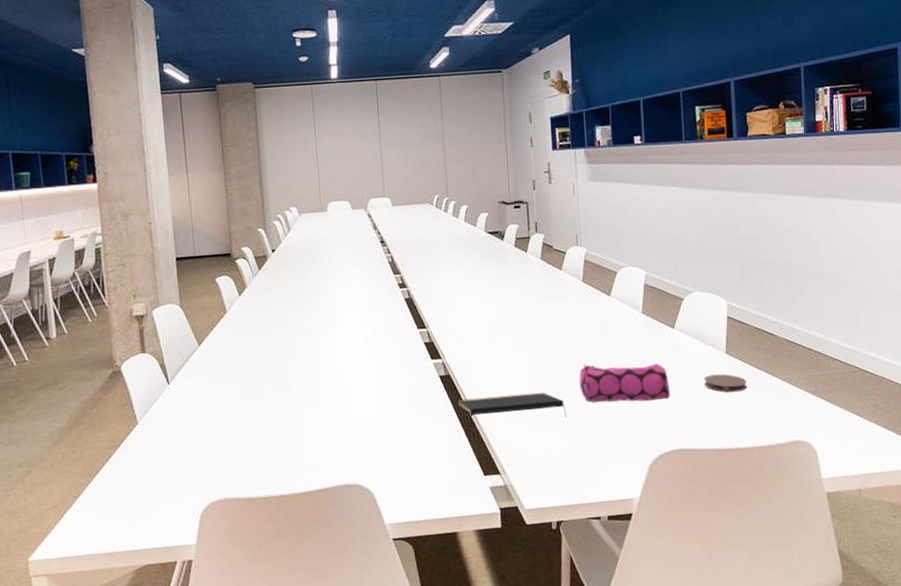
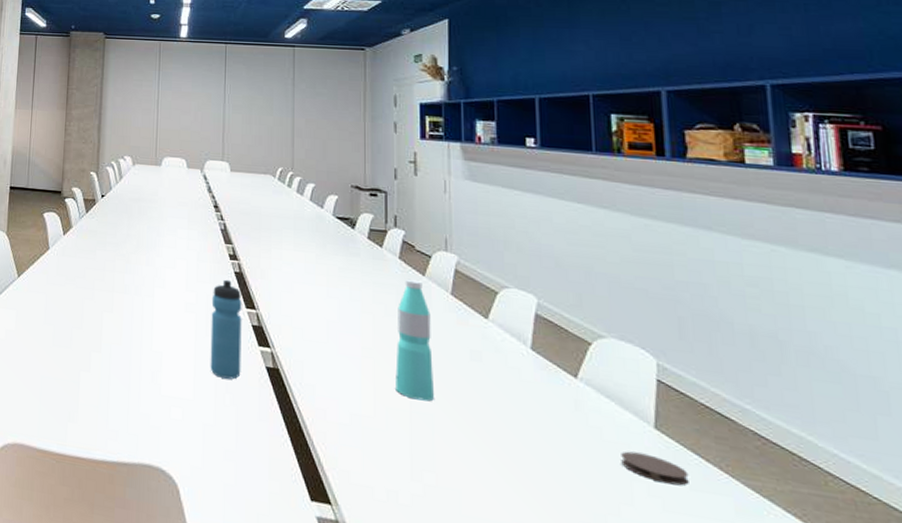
water bottle: none [387,307,419,395] -> present [210,279,242,380]
notepad: present [457,392,567,419] -> none [285,400,423,458]
water bottle: none [542,274,573,374] -> present [395,278,434,401]
pencil case: present [579,363,671,403] -> none [442,394,571,469]

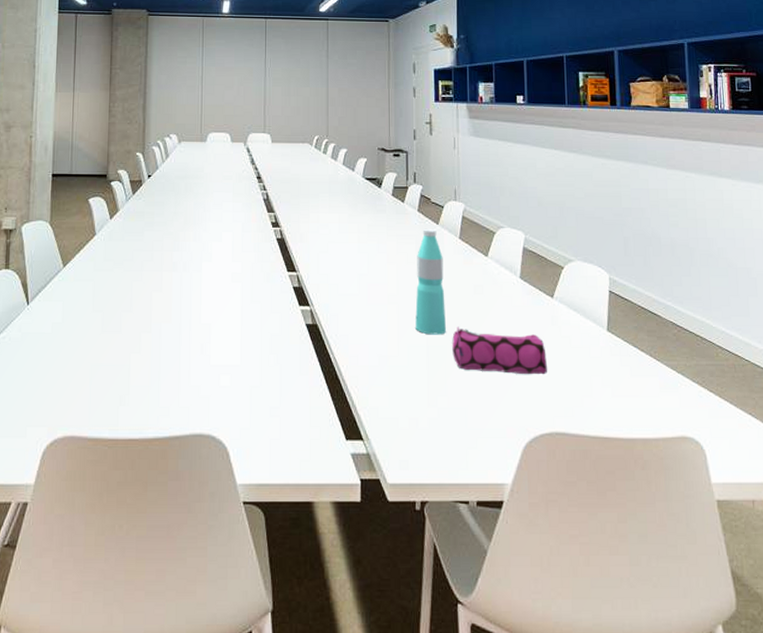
water bottle: present [210,279,242,380] -> none [255,246,284,340]
pencil case: none [442,394,571,469] -> present [452,326,548,375]
coaster: present [621,451,689,486] -> none [584,352,630,374]

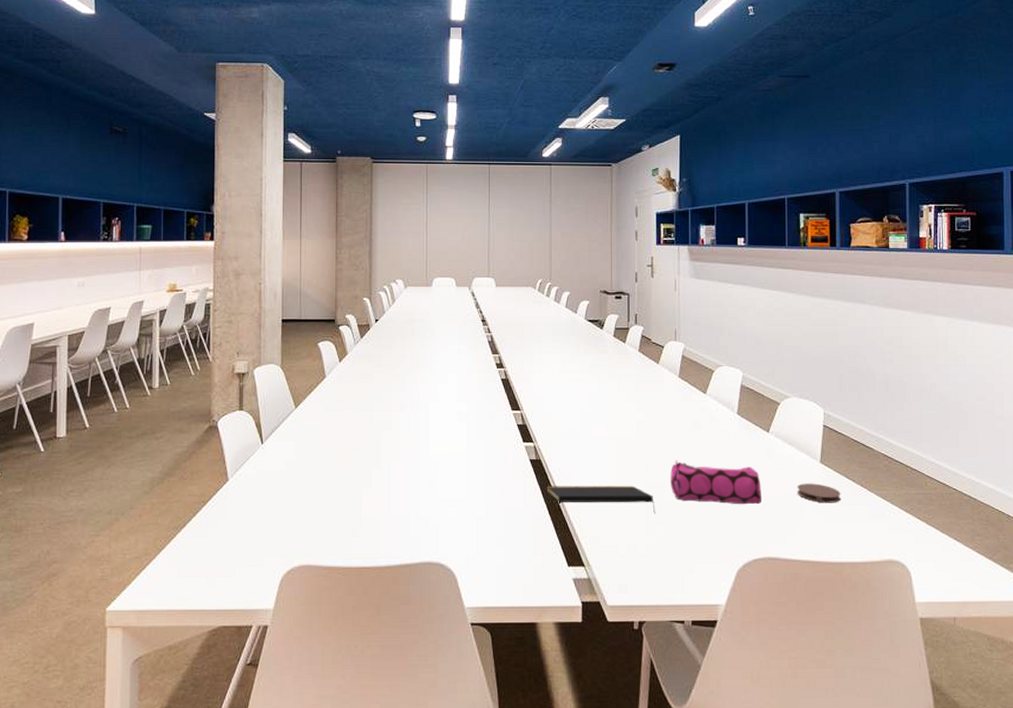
notepad: none [323,352,437,385] -> present [546,485,656,515]
water bottle: present [415,228,446,335] -> none [635,368,665,468]
coaster: none [584,352,630,374] -> present [797,483,841,503]

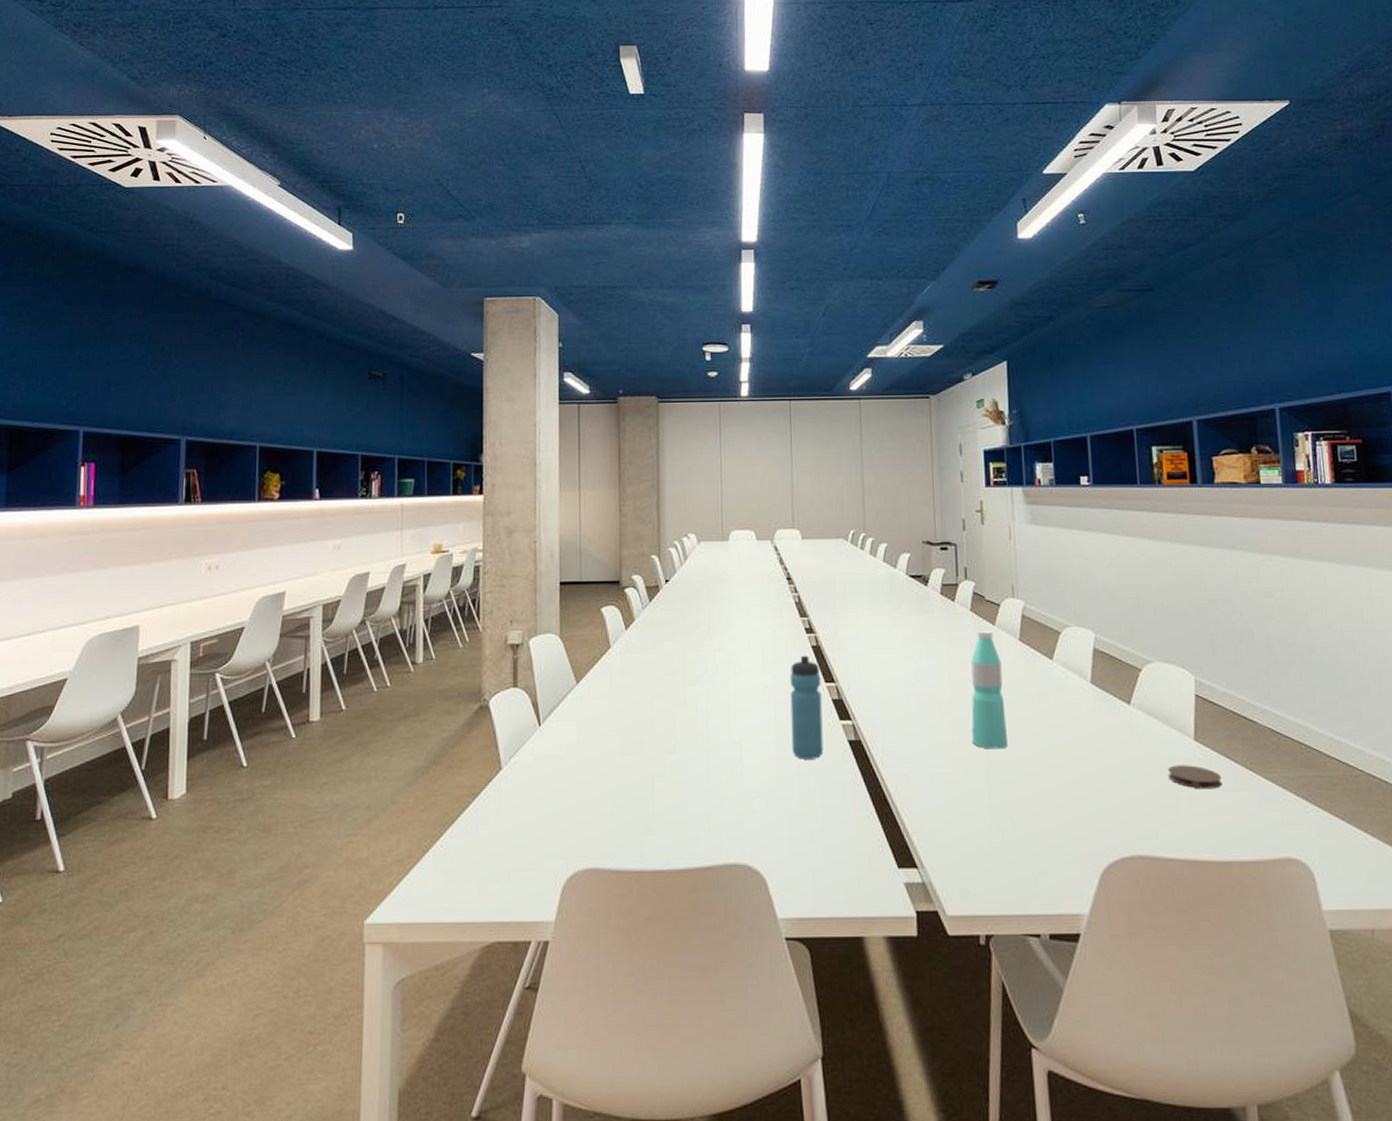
water bottle: none [481,386,508,475] -> present [790,655,824,759]
notepad: present [546,485,656,515] -> none [868,770,1000,805]
water bottle: none [635,368,665,468] -> present [971,630,1007,749]
pencil case: present [670,460,763,505] -> none [1015,739,1127,792]

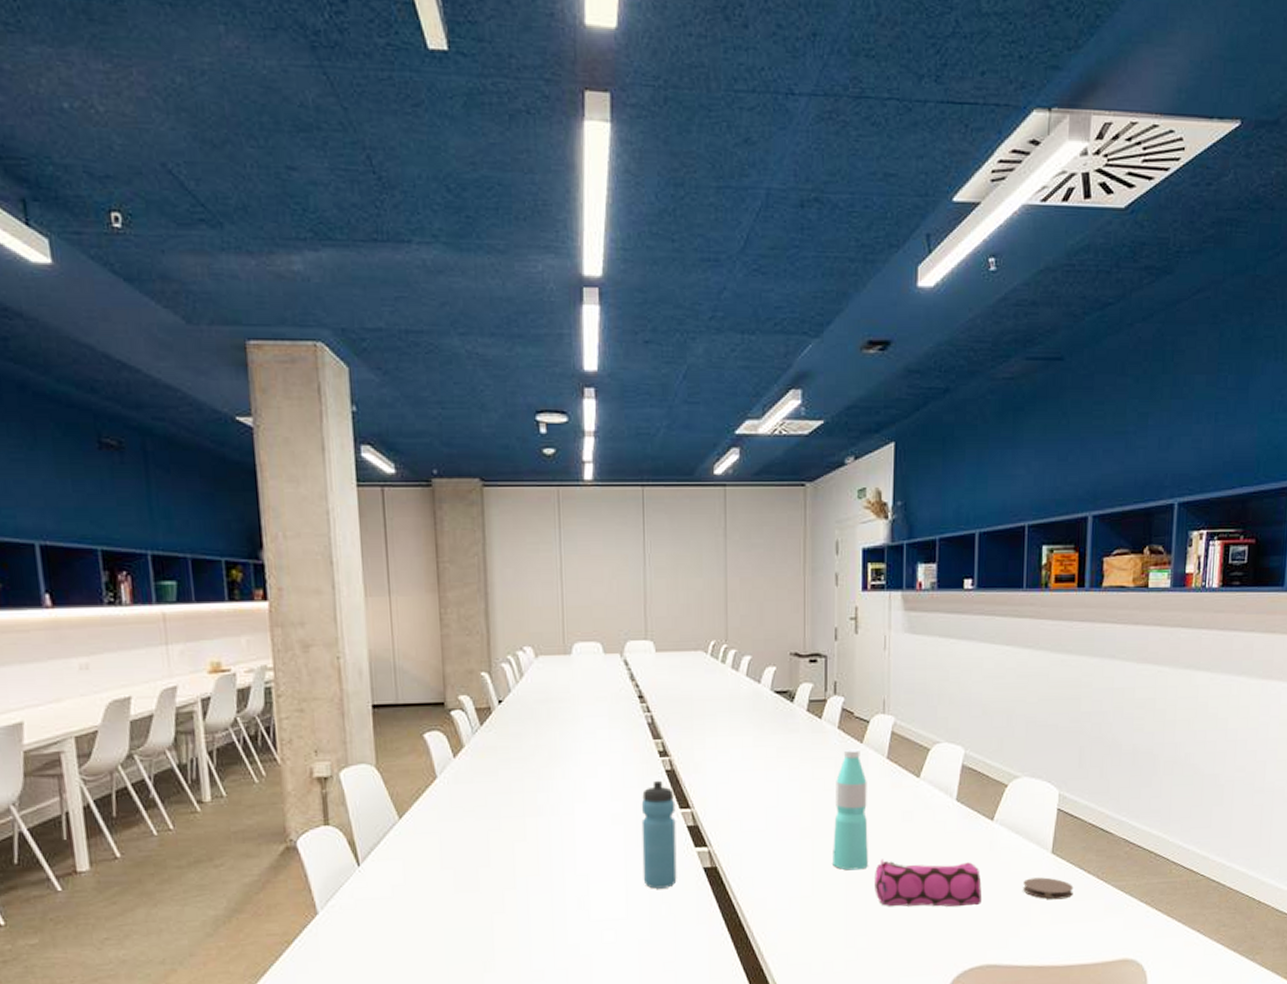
pencil case: none [1015,739,1127,792] -> present [875,859,983,907]

